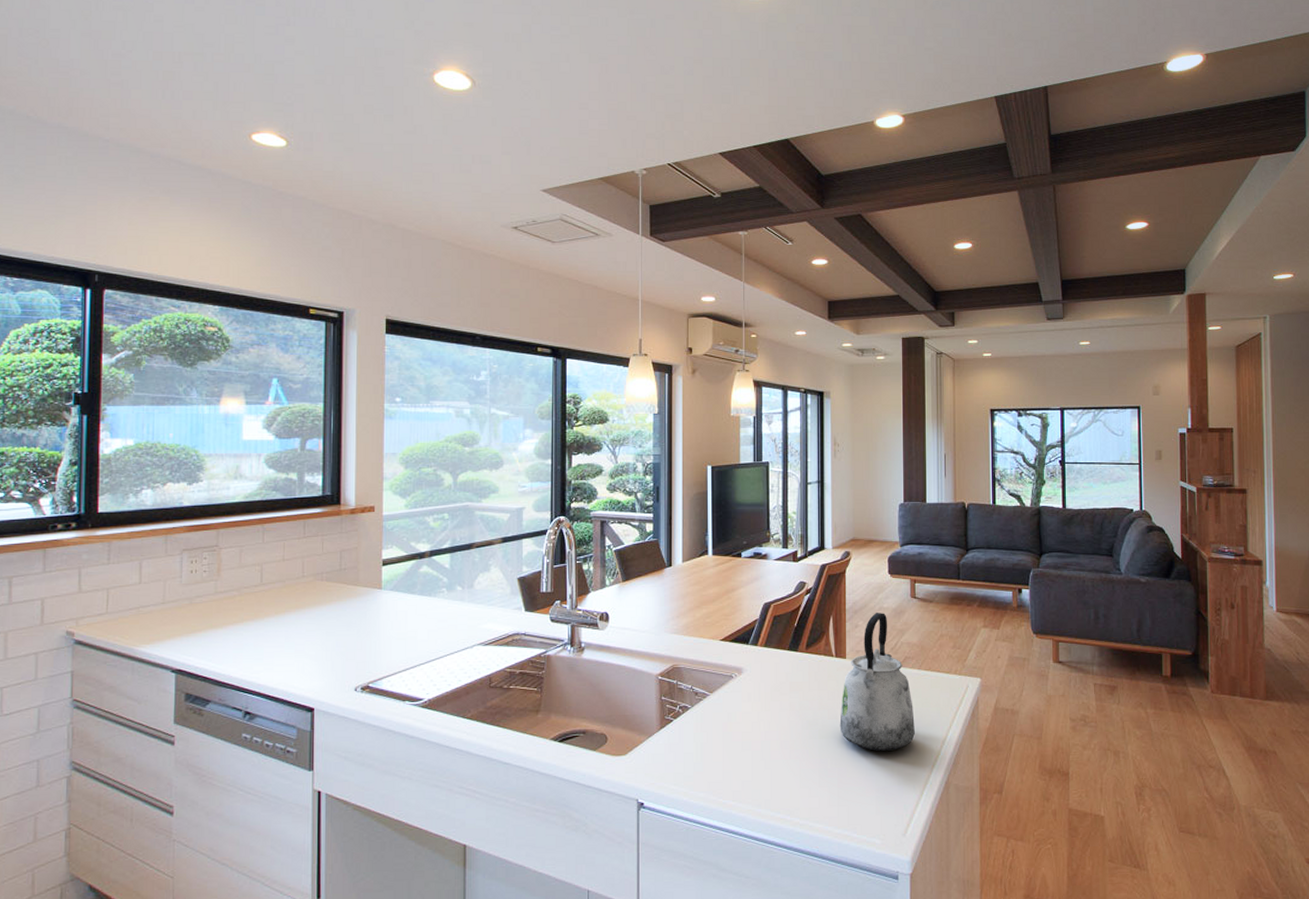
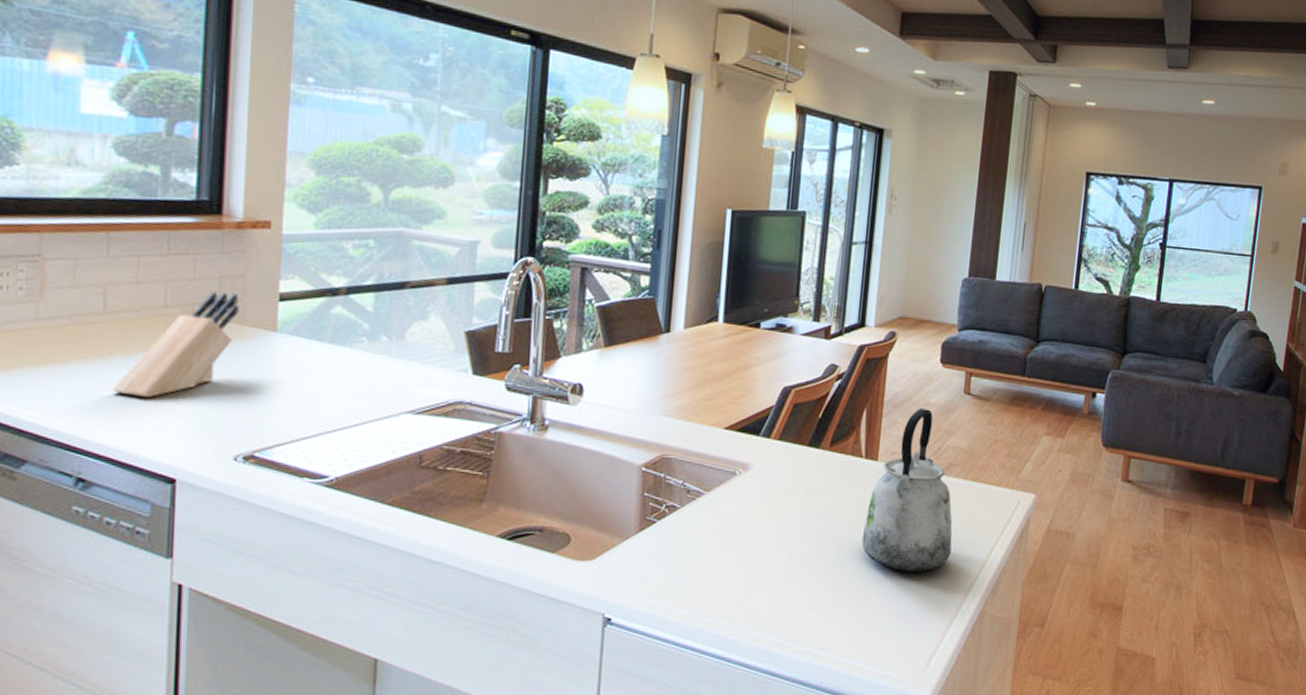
knife block: none [268,562,355,647] -> present [112,291,239,399]

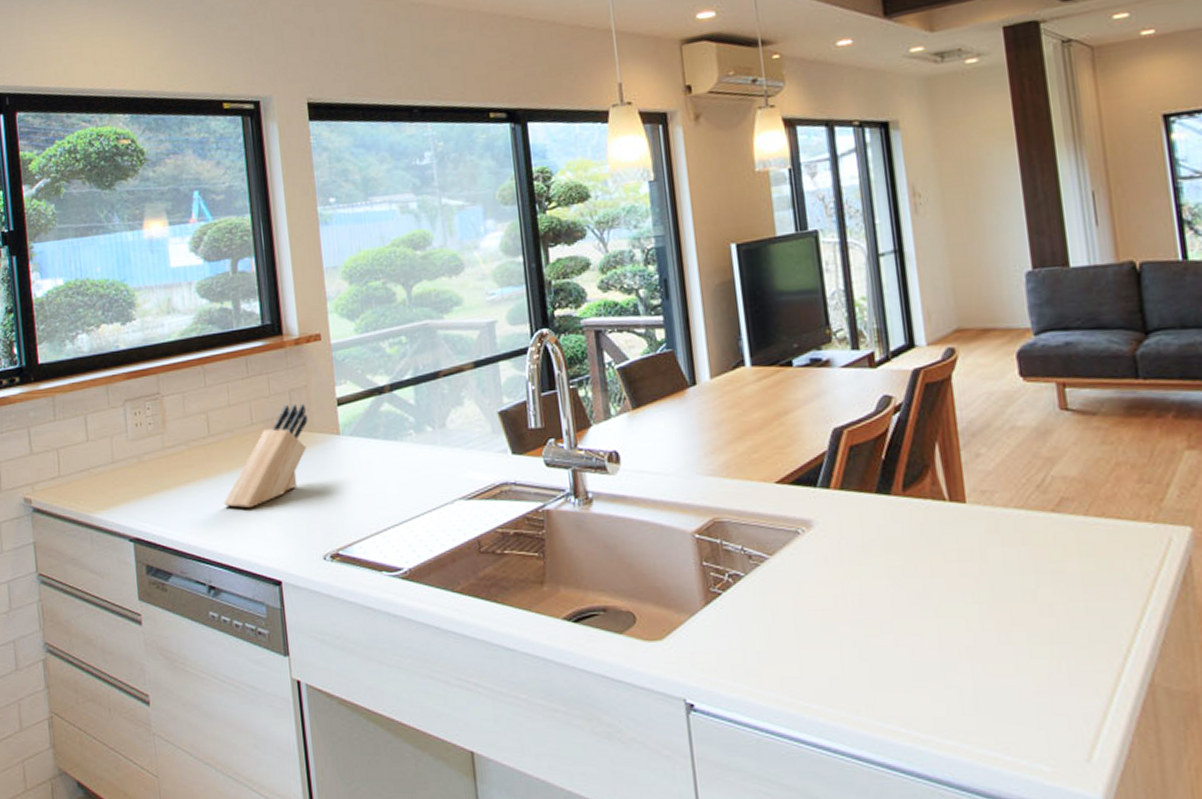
kettle: present [861,408,953,573] -> none [965,434,1090,638]

